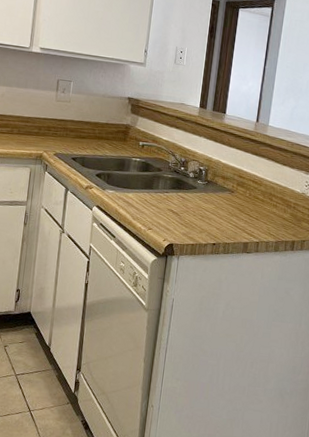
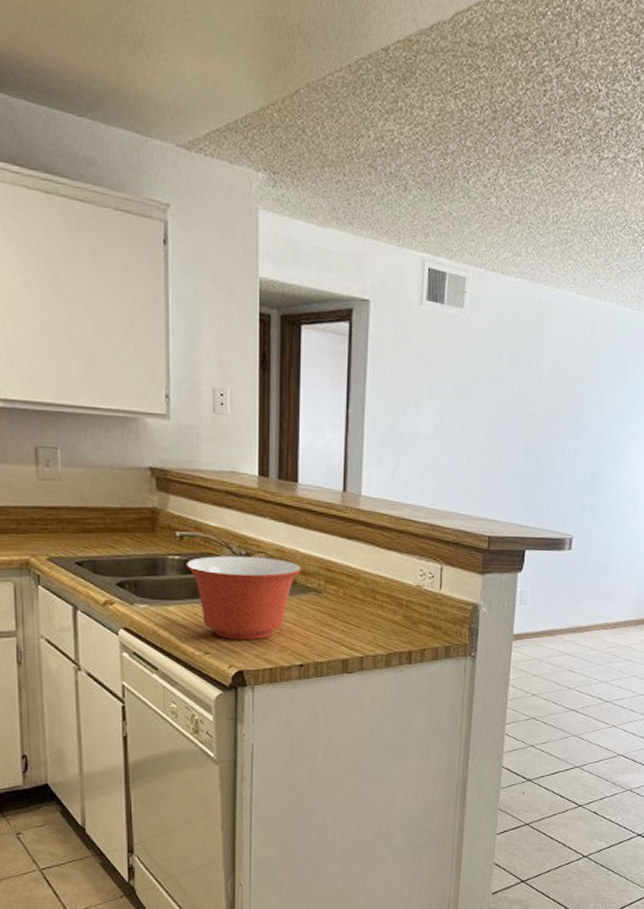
mixing bowl: none [143,160,222,223] -> present [186,555,302,641]

